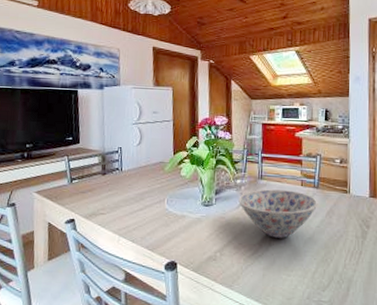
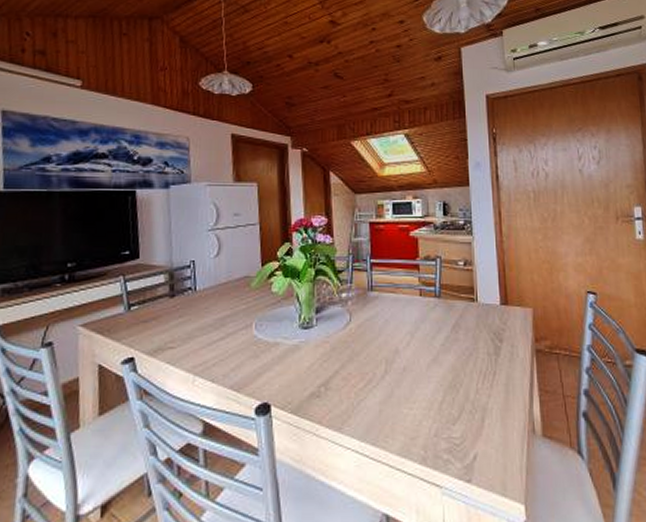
bowl: present [238,189,318,238] -> none [345,302,441,363]

